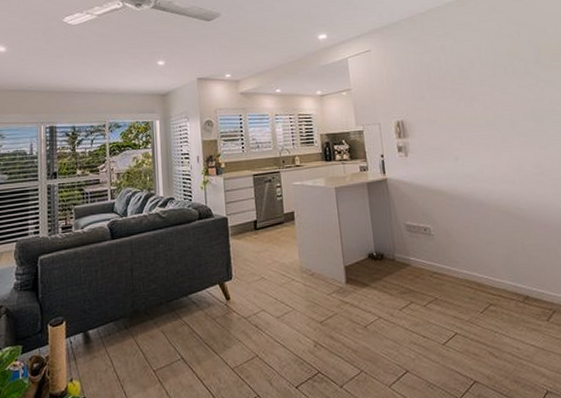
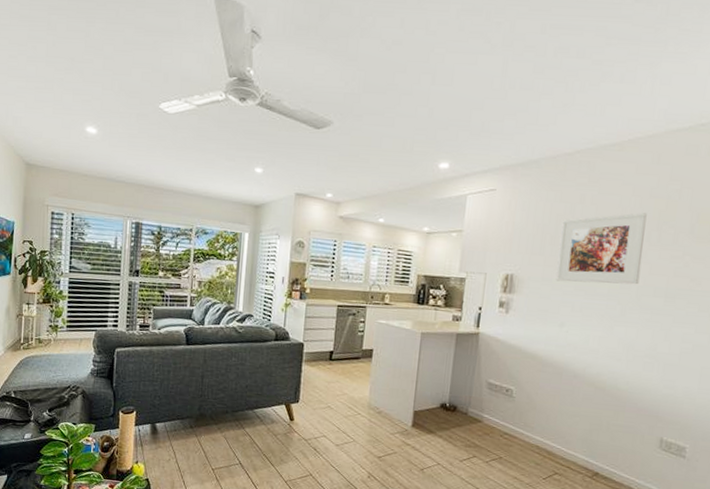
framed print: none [431,52,509,121] -> present [555,212,647,285]

